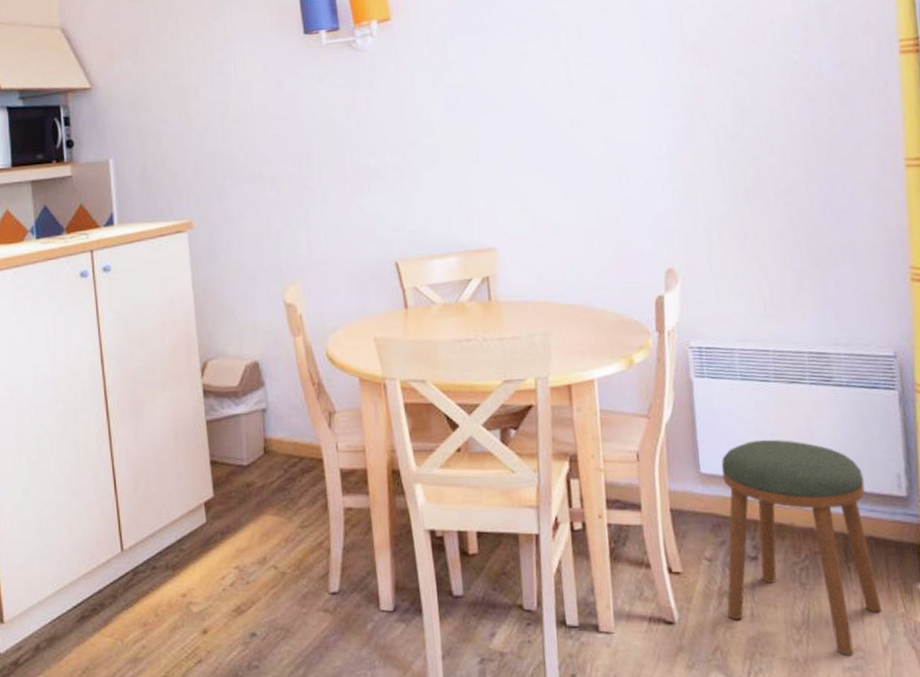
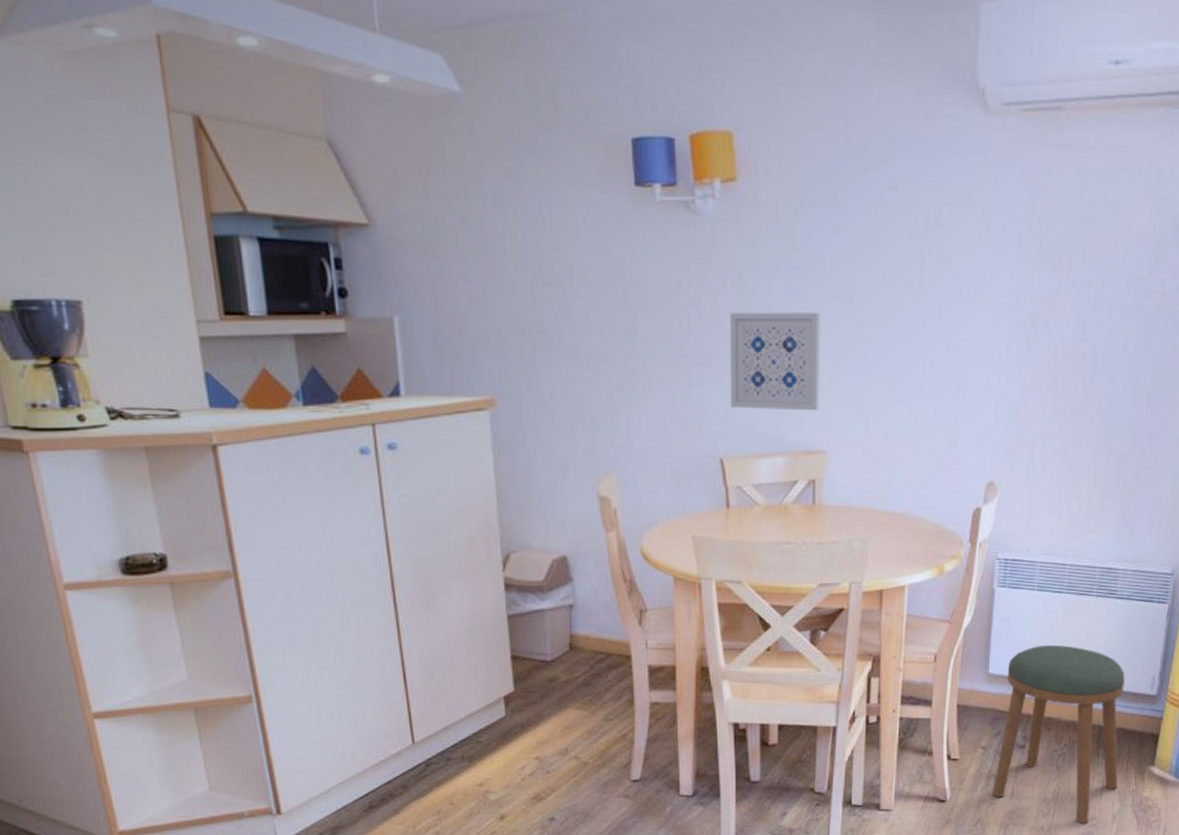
wall art: none [394,123,485,215] -> present [730,312,821,411]

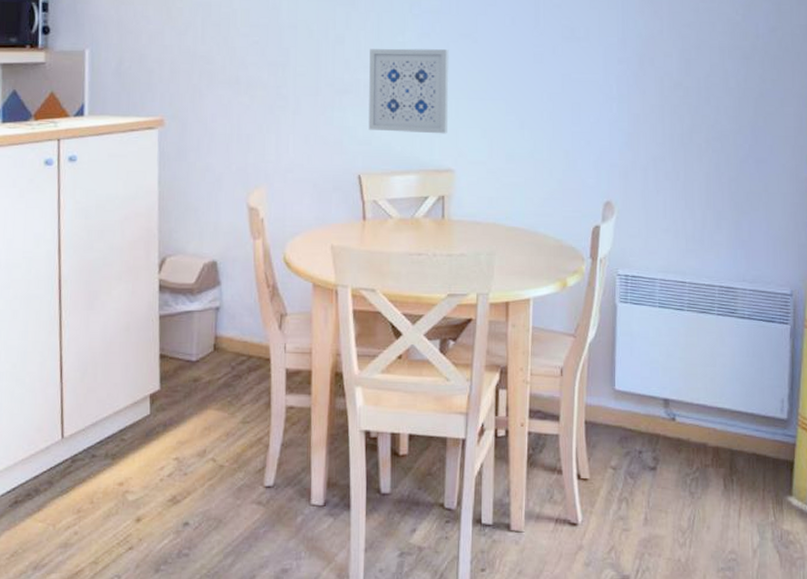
stool: present [993,644,1125,824] -> none [625,362,756,557]

